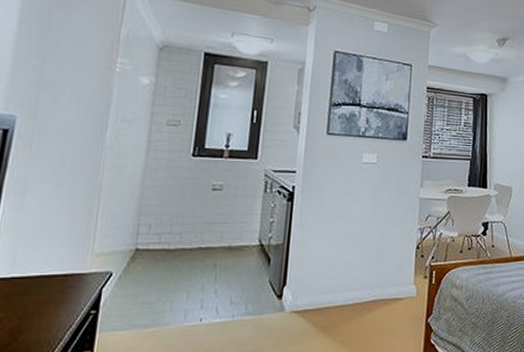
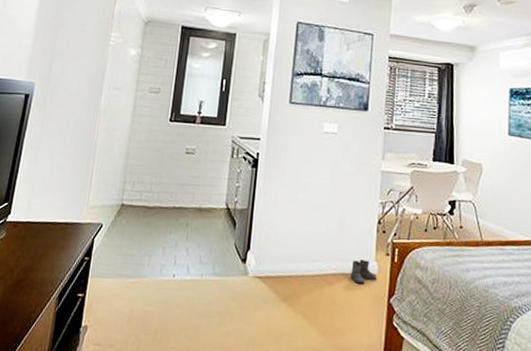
boots: none [390,284,416,308] -> present [350,259,378,284]

